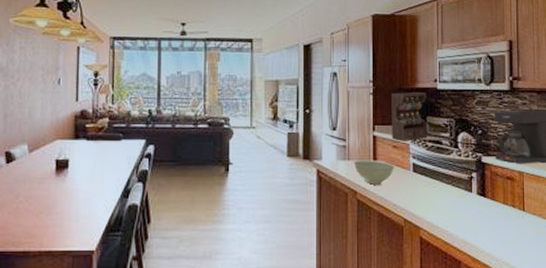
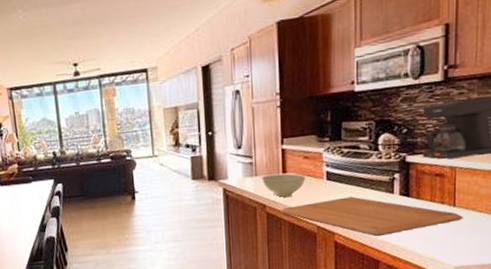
chopping board: none [370,191,532,235] -> present [280,196,464,236]
spice rack: present [391,92,427,141] -> none [301,97,343,151]

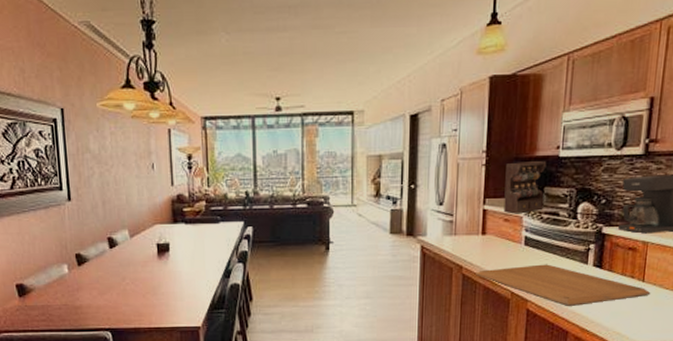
bowl: present [261,173,306,197] -> none [460,235,504,259]
spice rack: none [301,97,343,151] -> present [503,161,547,214]

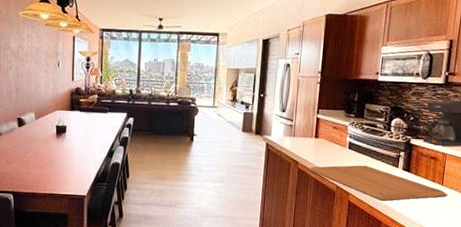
spice rack: present [503,161,547,214] -> none [333,82,368,124]

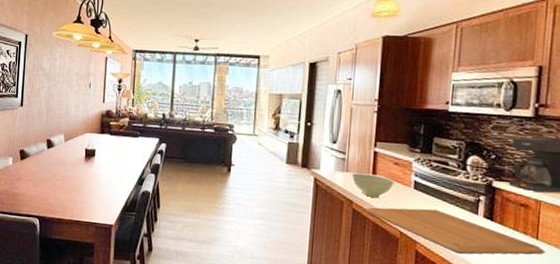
bowl: none [297,137,333,158] -> present [351,173,394,198]

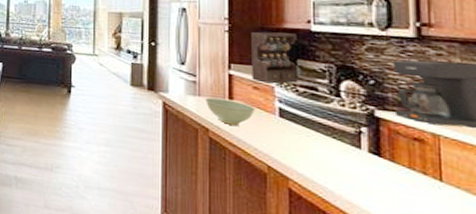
chopping board: present [365,207,546,254] -> none [224,136,455,200]
spice rack: none [394,112,436,160] -> present [251,31,298,84]

